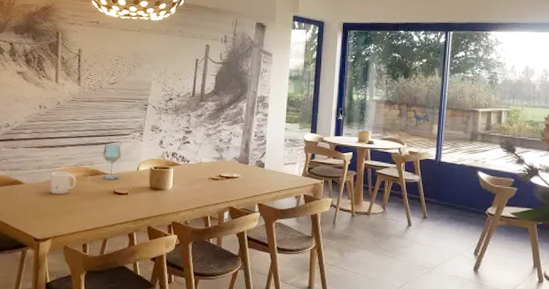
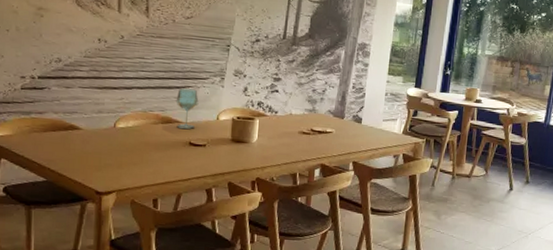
mug: present [49,171,77,195] -> none [112,117,145,144]

